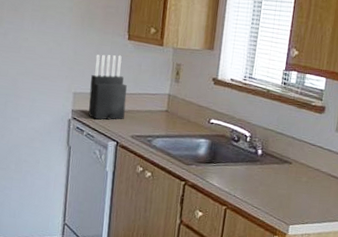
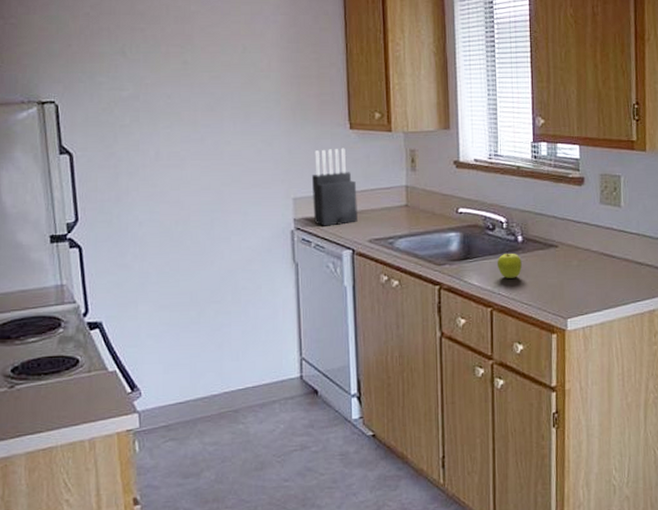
fruit: none [236,163,258,185] -> present [496,254,522,278]

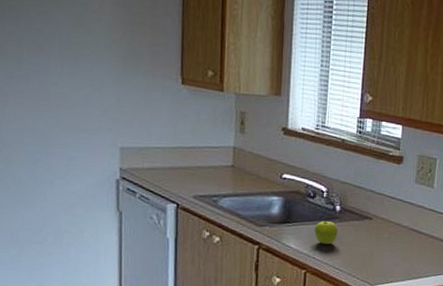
knife block: present [311,148,358,226] -> none [140,101,185,179]

